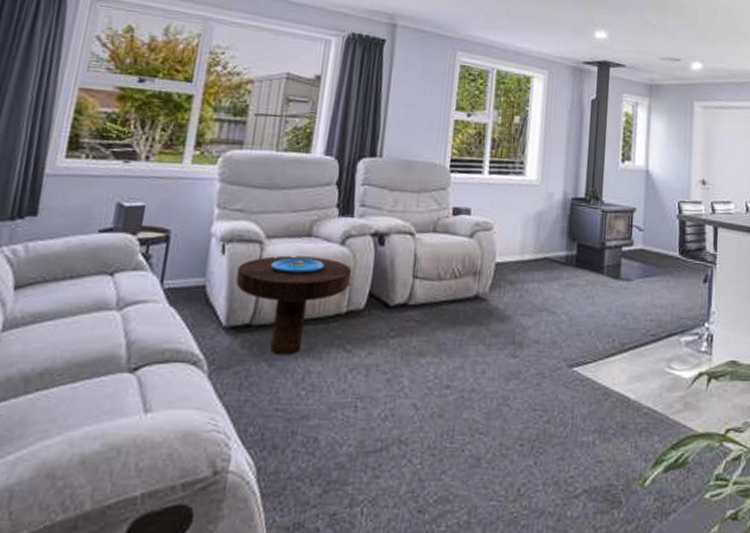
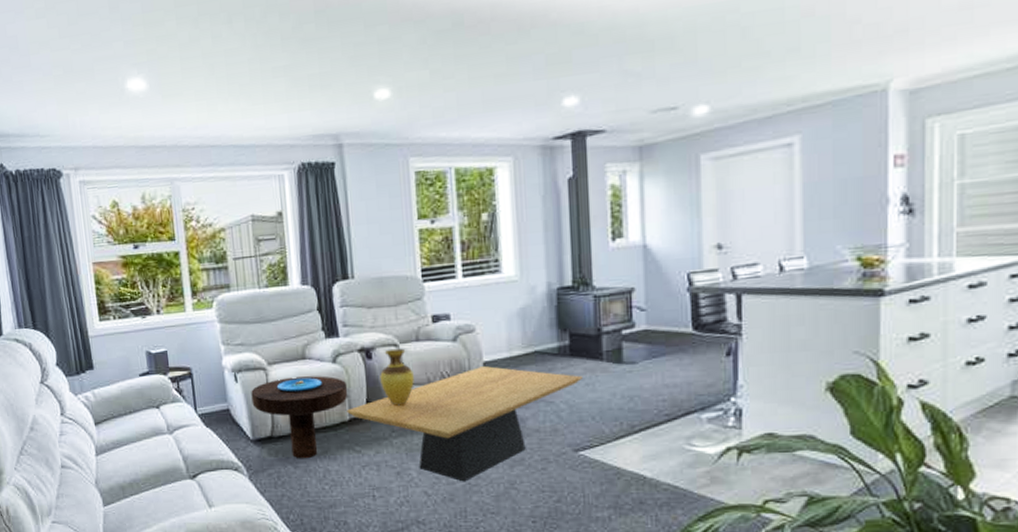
coffee table: none [345,267,584,395] -> present [347,366,582,482]
vase: none [388,237,425,301] -> present [380,348,414,406]

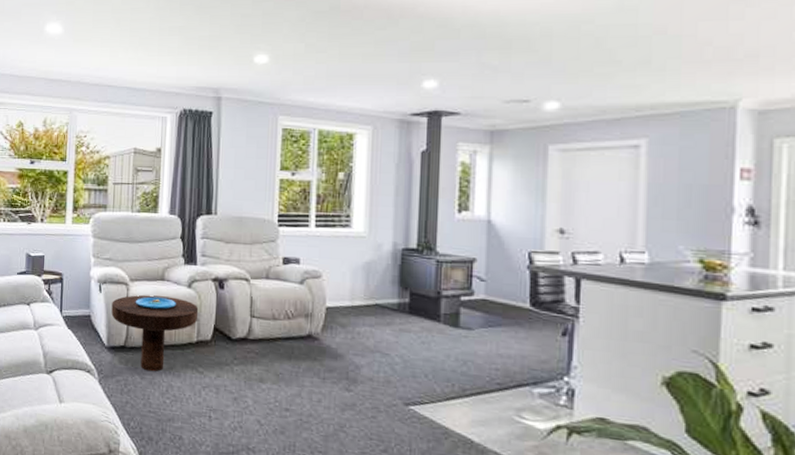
coffee table: present [347,366,582,482] -> none [195,311,419,418]
vase: present [380,348,414,406] -> none [229,282,260,336]

